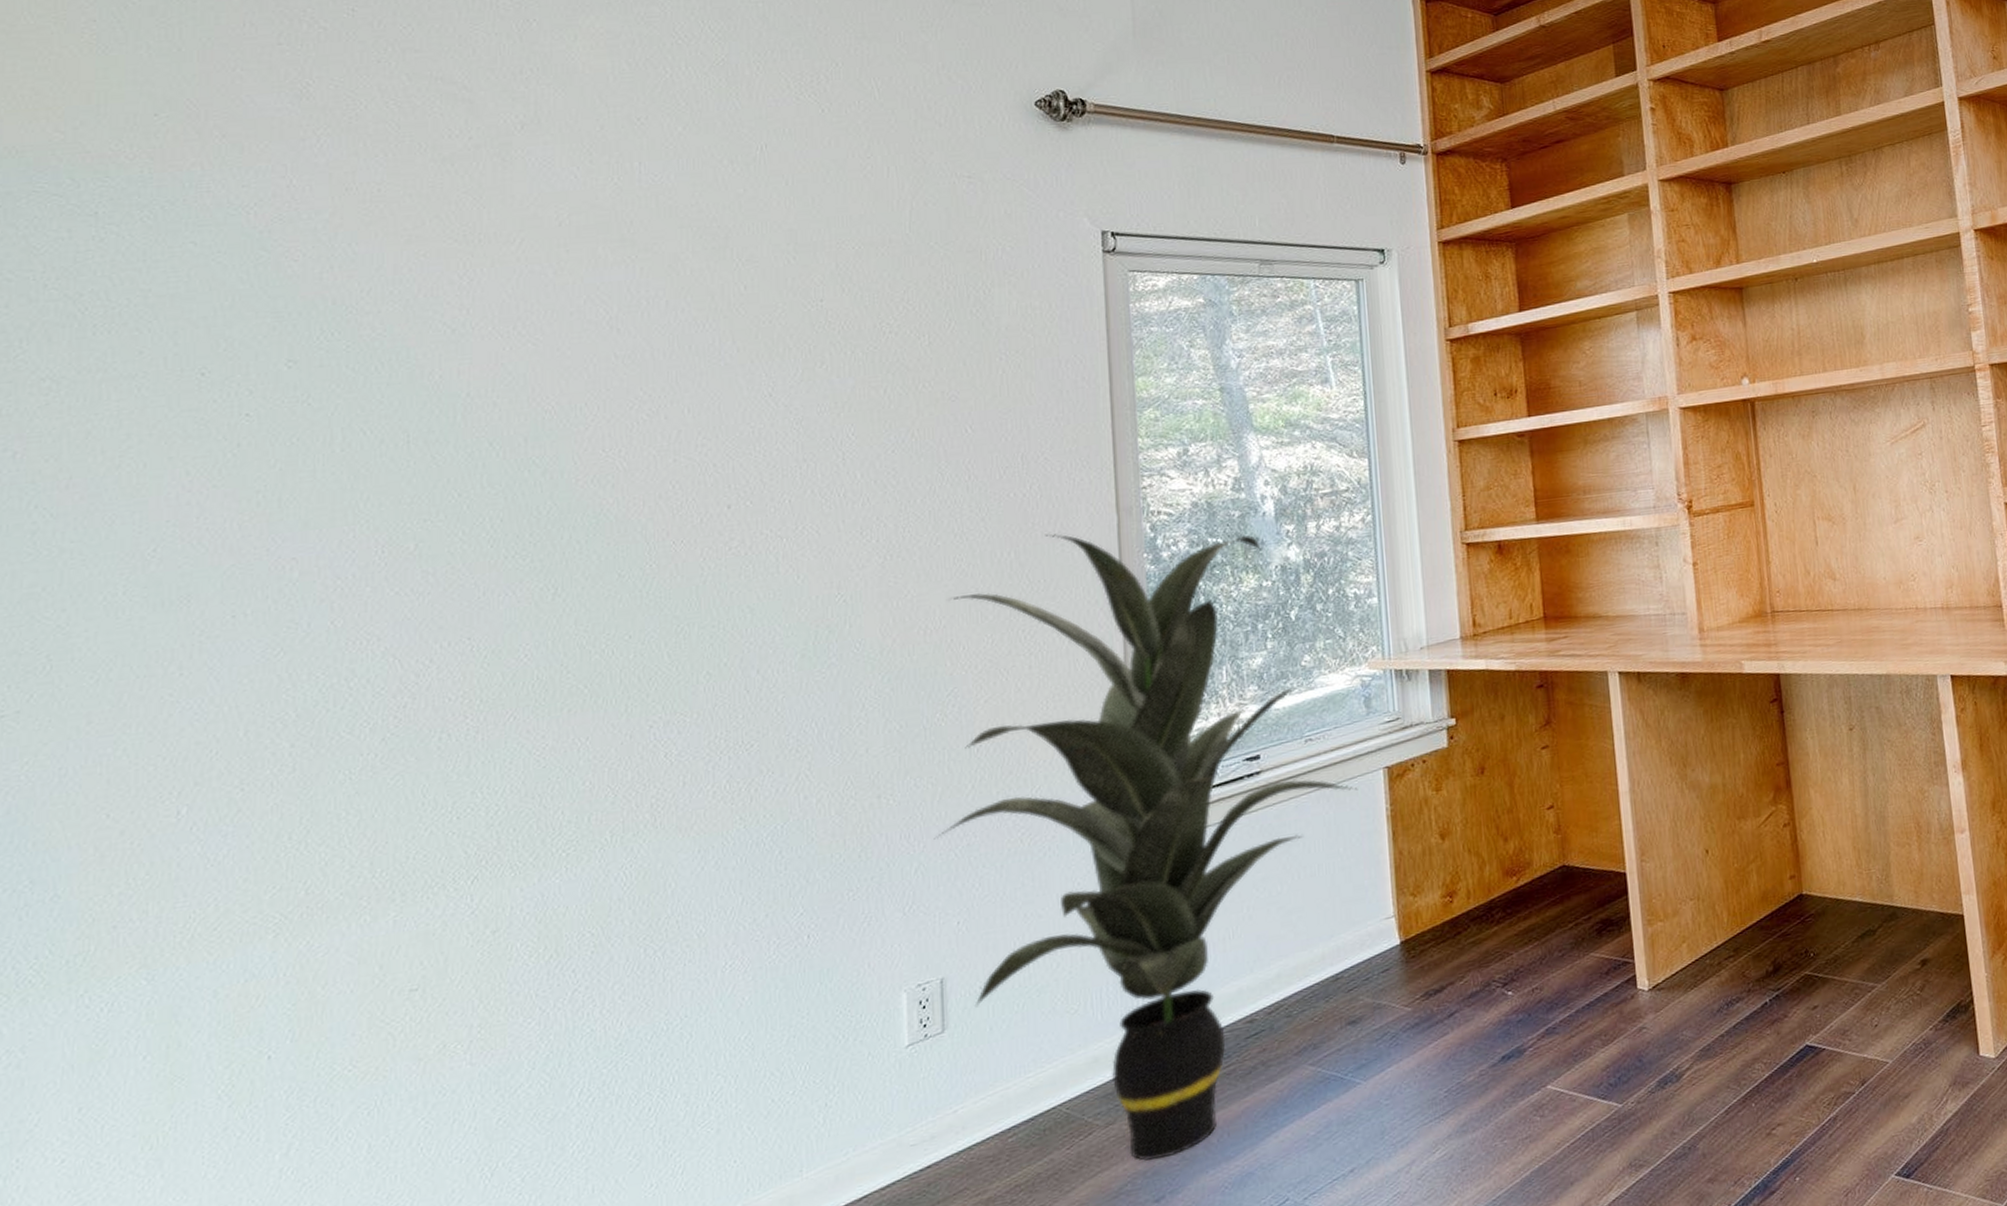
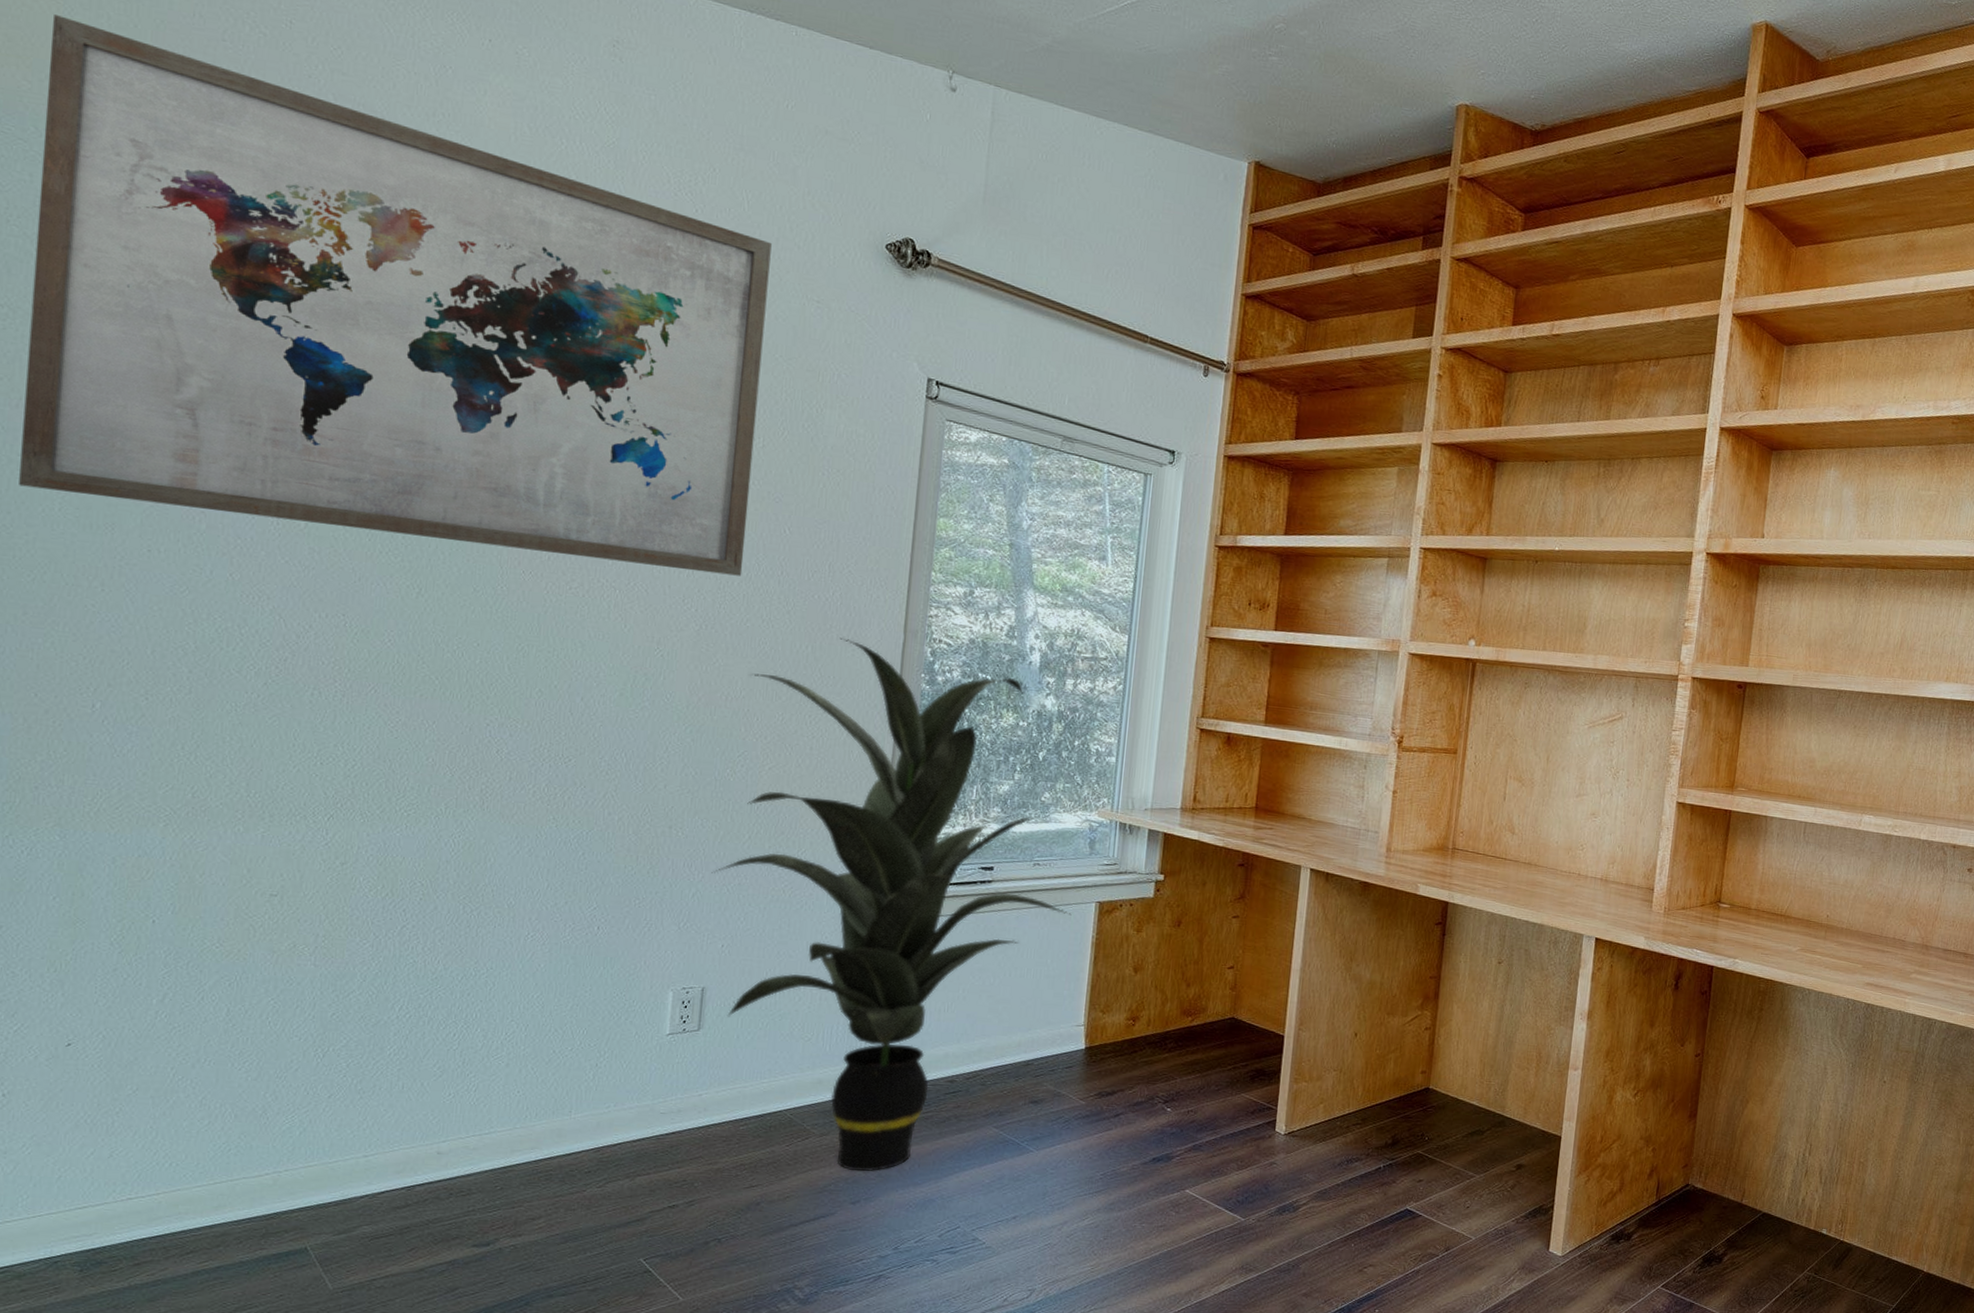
wall art: none [74,56,925,577] -> present [19,15,772,576]

